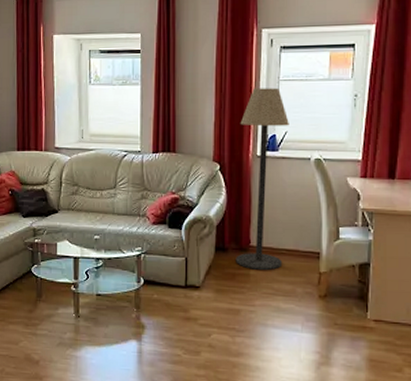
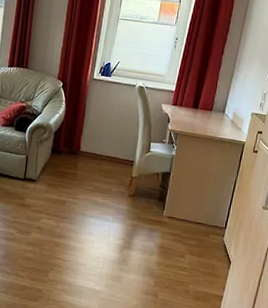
floor lamp: present [236,88,289,270] -> none [67,23,123,172]

